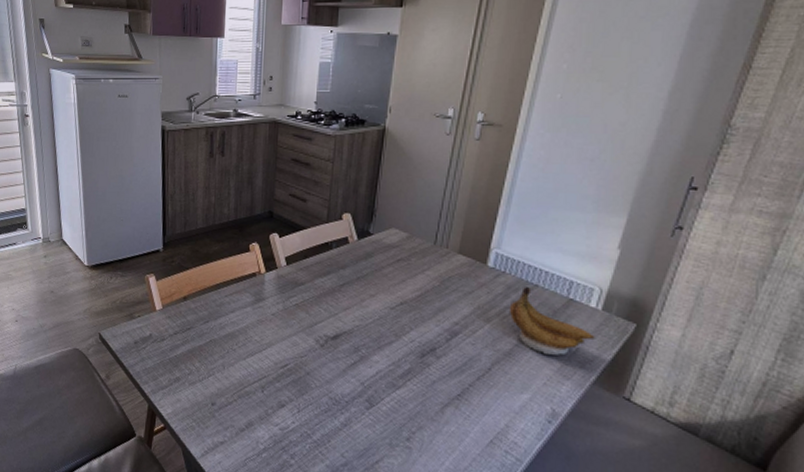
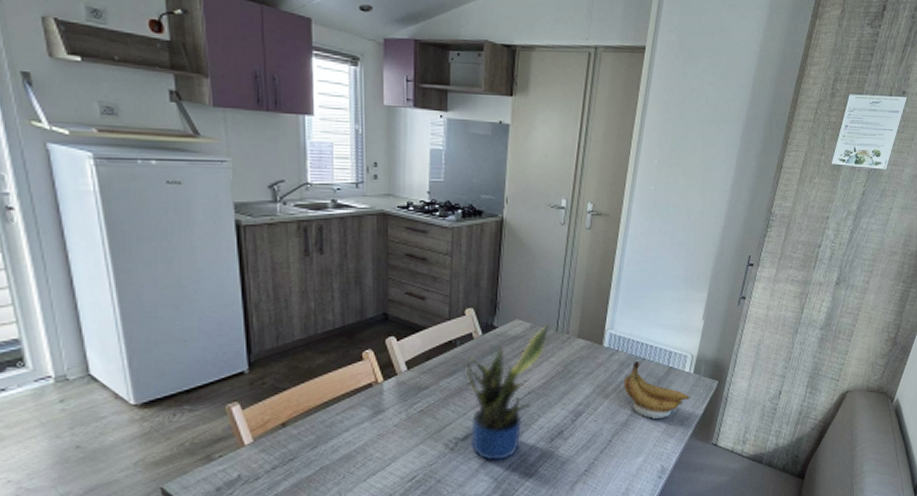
potted plant: none [339,235,428,366] -> present [465,323,550,461]

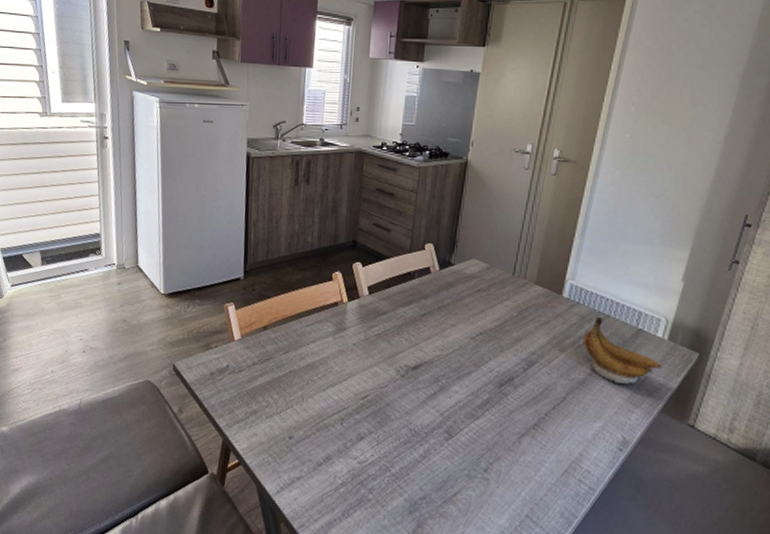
potted plant: present [465,323,550,461] -> none [421,266,507,396]

